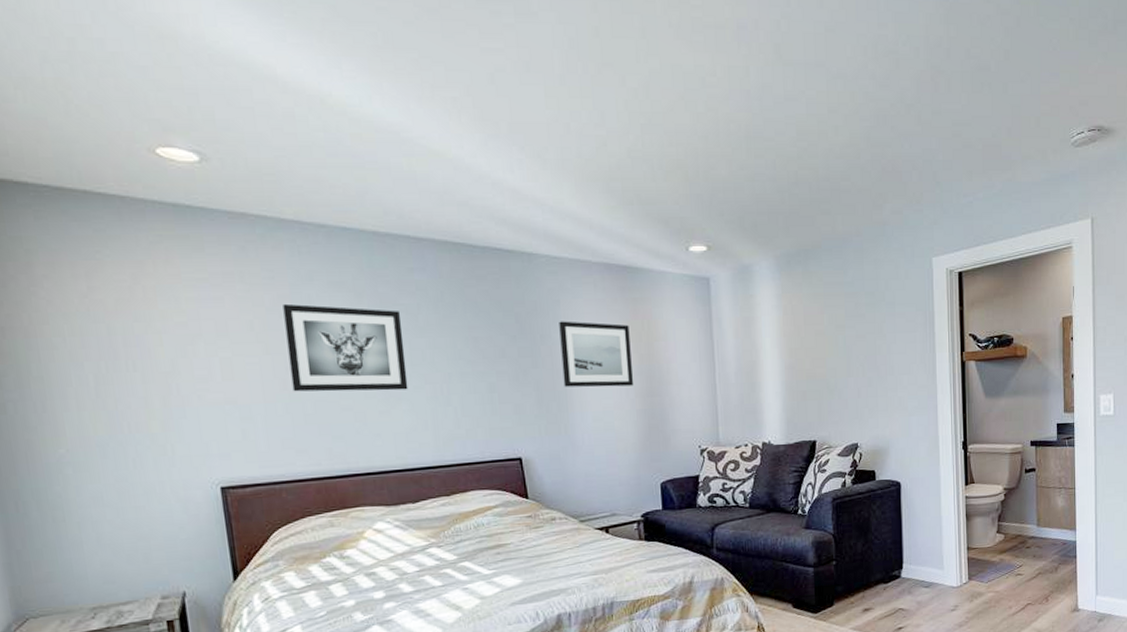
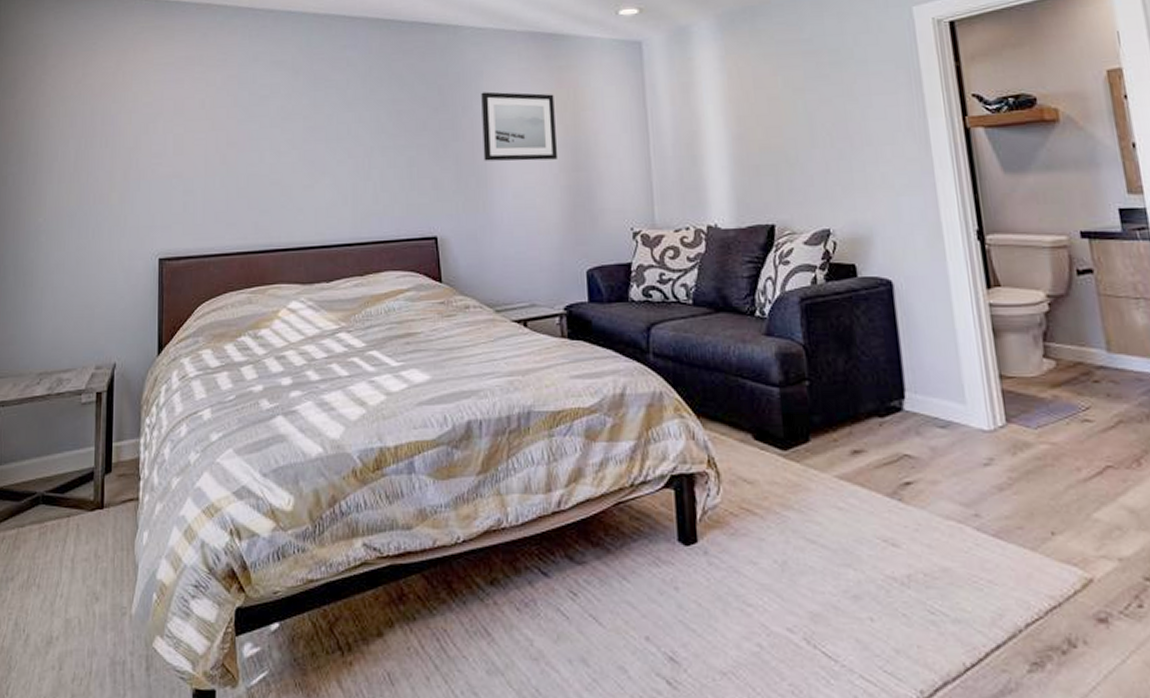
wall art: present [283,303,408,392] -> none [230,83,332,166]

